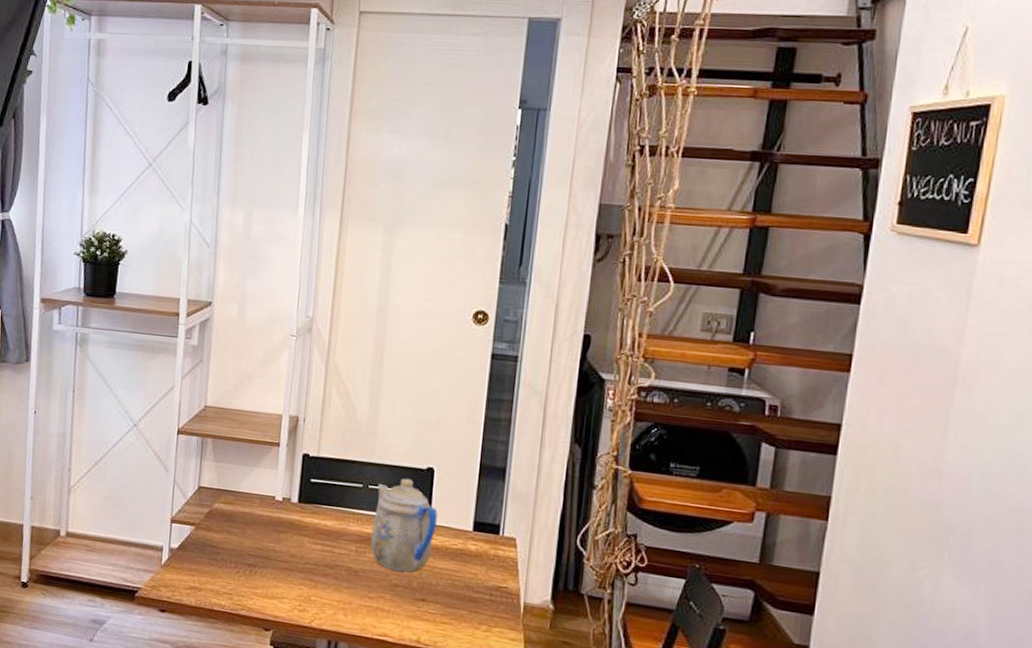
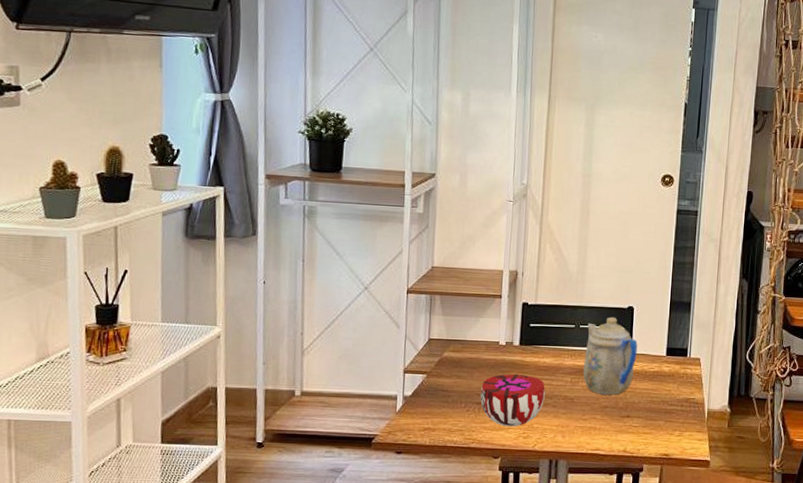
decorative bowl: none [252,534,326,597] -> present [480,374,545,427]

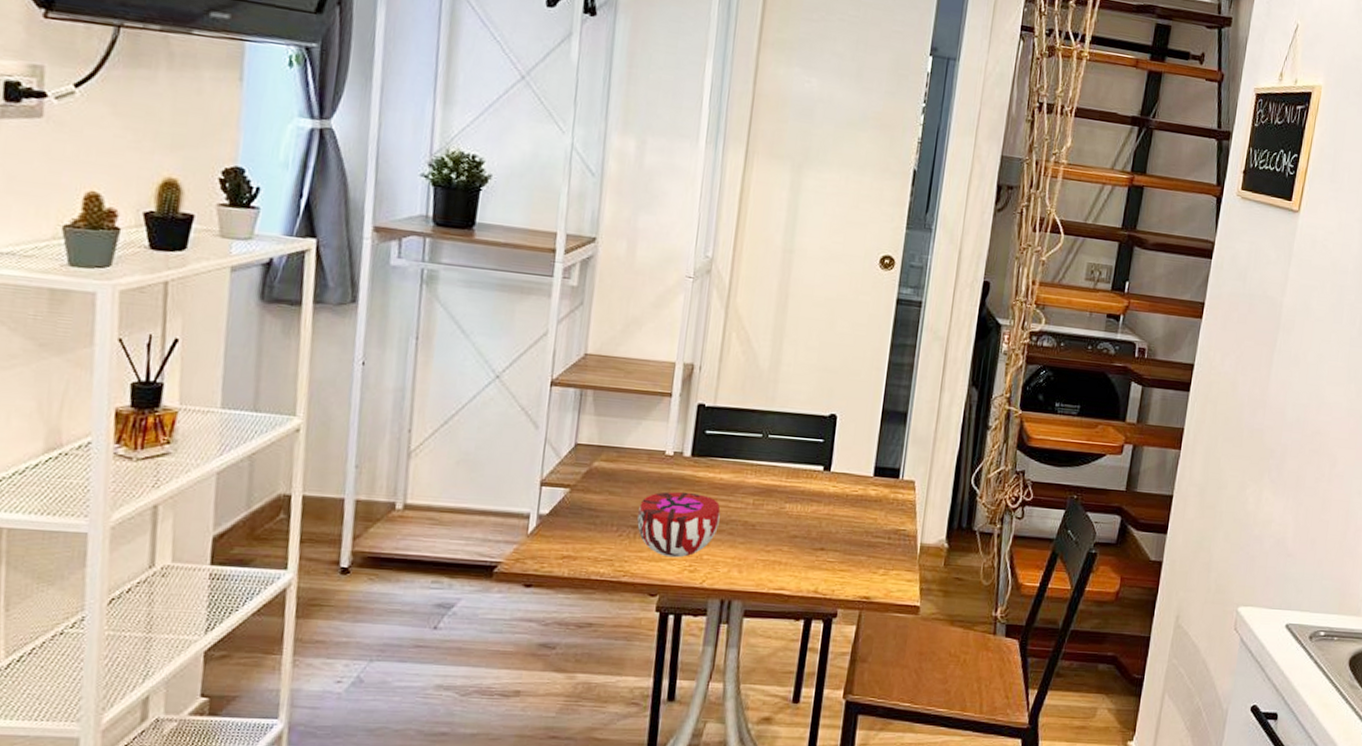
teapot: present [583,317,638,395] -> none [769,426,839,522]

